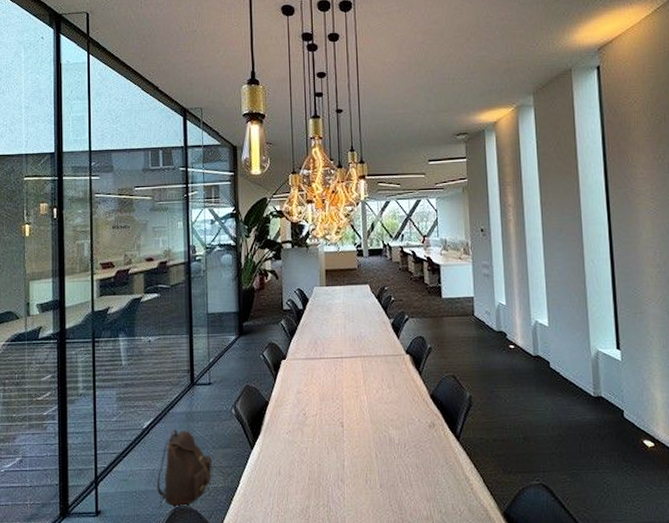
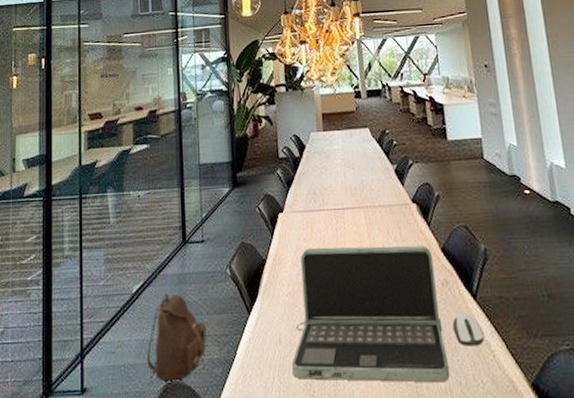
laptop: none [289,391,432,510] -> present [291,246,450,383]
computer mouse: none [436,451,464,480] -> present [452,312,484,347]

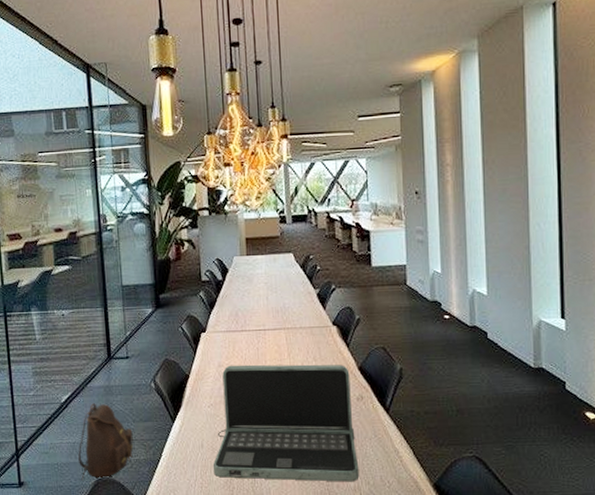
computer mouse: present [452,312,484,347] -> none [364,423,393,453]

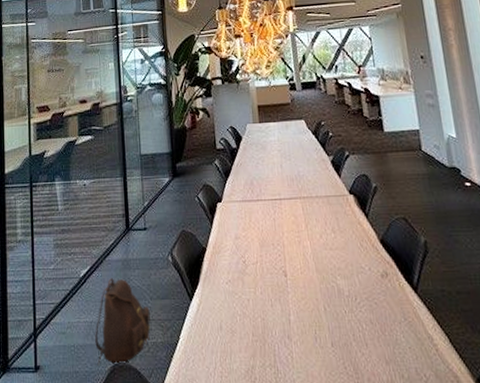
laptop: present [212,364,360,482] -> none [232,236,392,375]

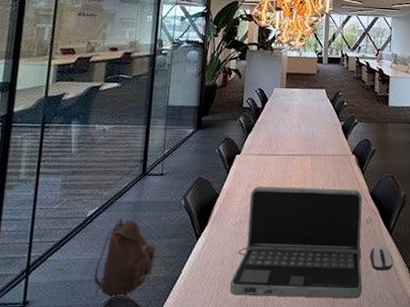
laptop: none [232,236,392,375] -> present [229,186,363,299]
computer mouse: none [393,304,426,339] -> present [369,244,393,271]

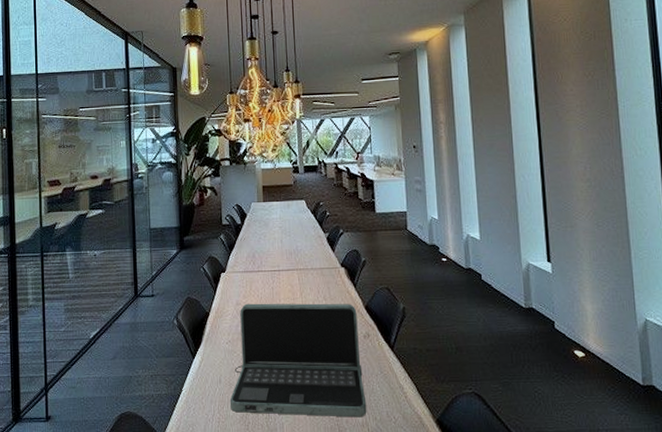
backpack: present [93,219,156,300] -> none [103,339,156,416]
computer mouse: present [369,244,393,271] -> none [371,360,398,389]

